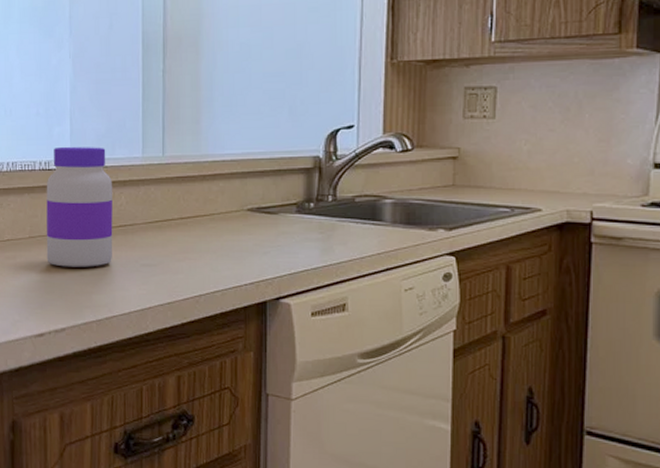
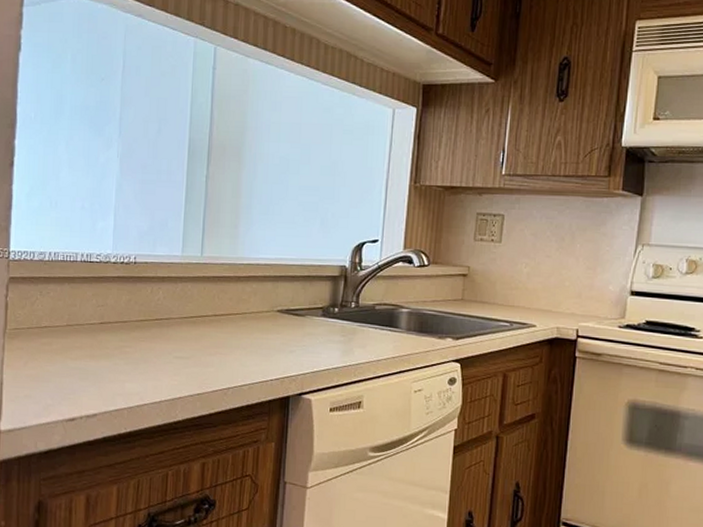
jar: present [46,146,113,267] -> none [82,240,152,357]

